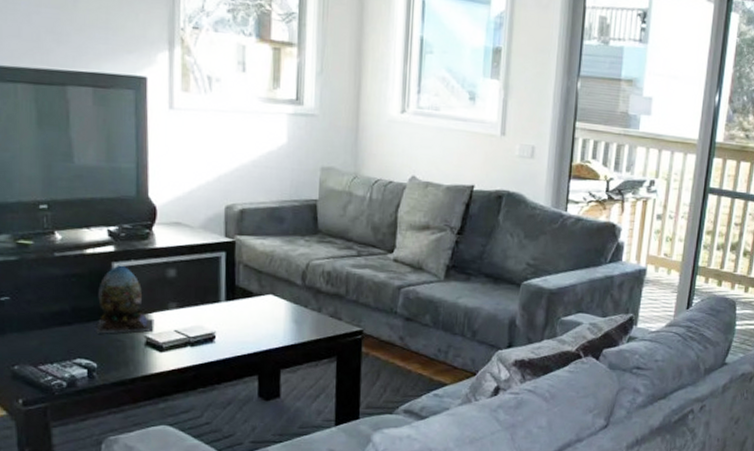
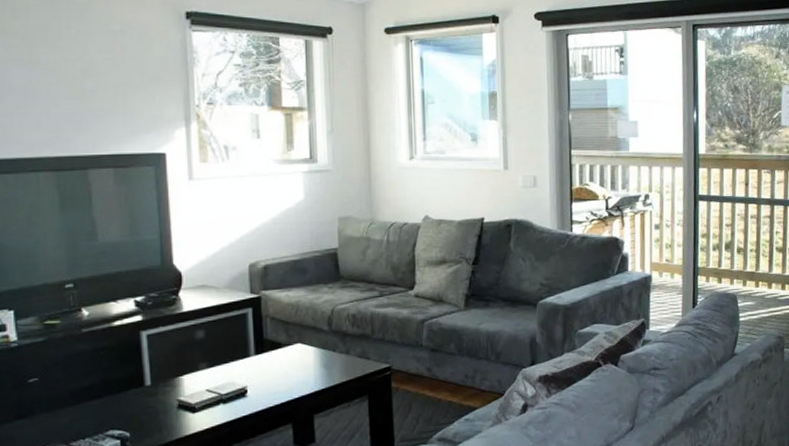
decorative egg: present [96,265,155,334] -> none [127,333,186,403]

